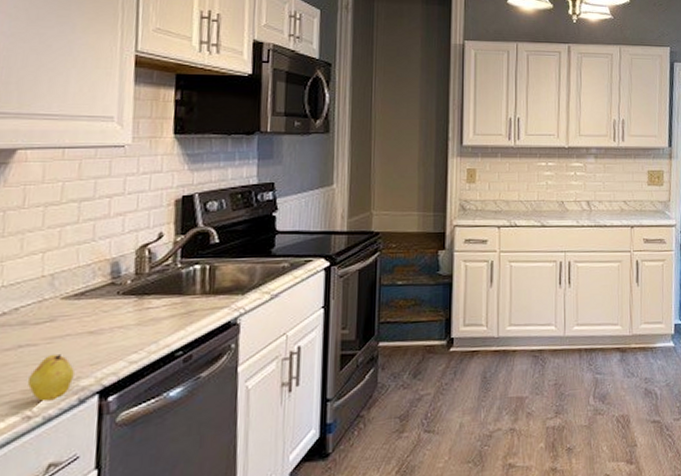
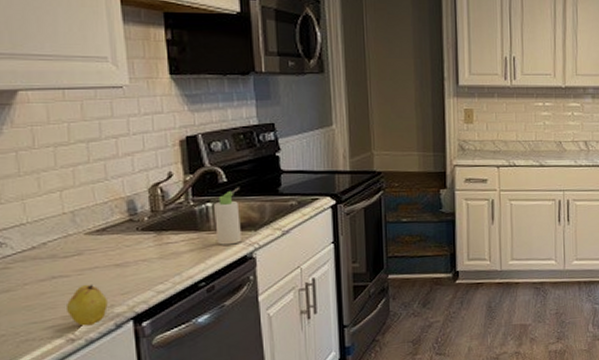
bottle: none [200,248,231,311] -> present [214,187,241,245]

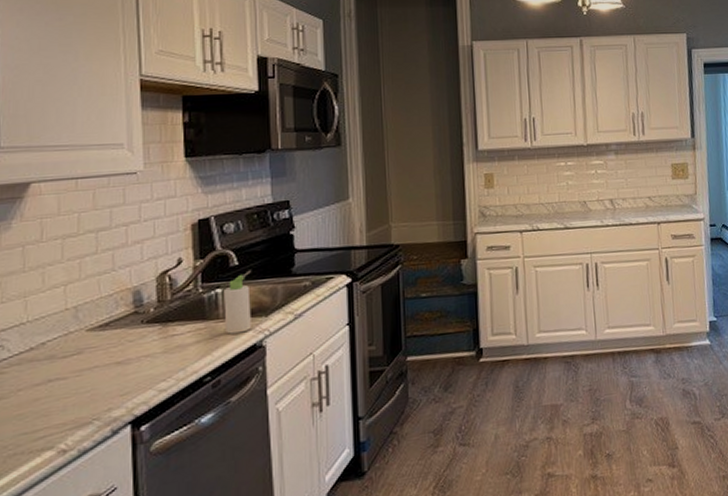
fruit: present [65,284,108,327] -> none [59,385,105,435]

